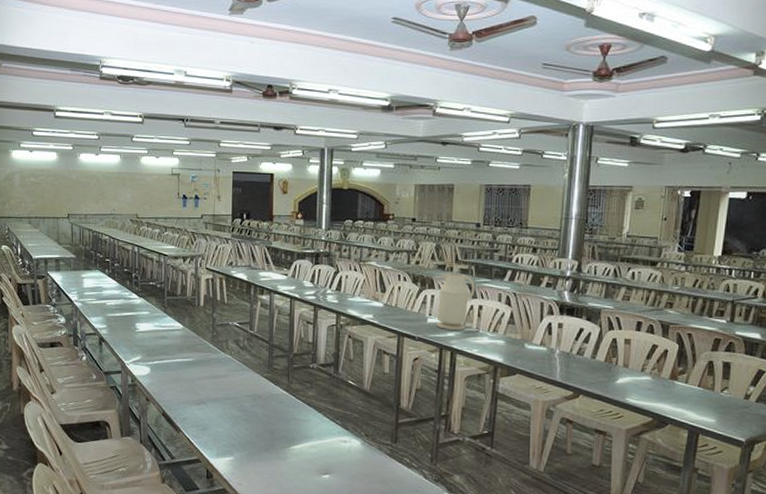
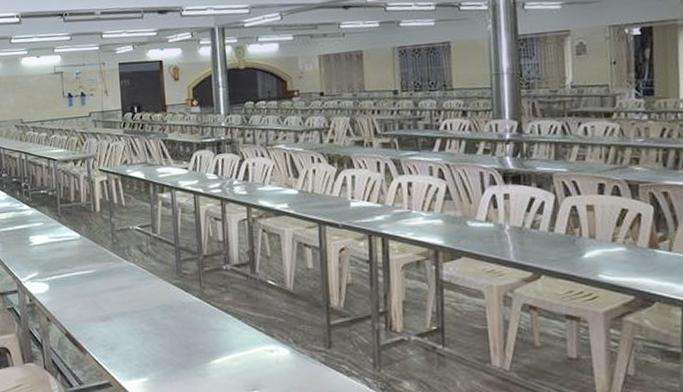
water jug: present [436,273,475,331] -> none [359,148,401,214]

